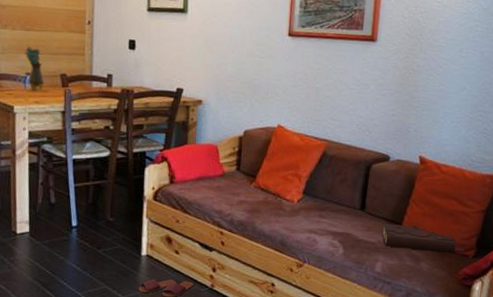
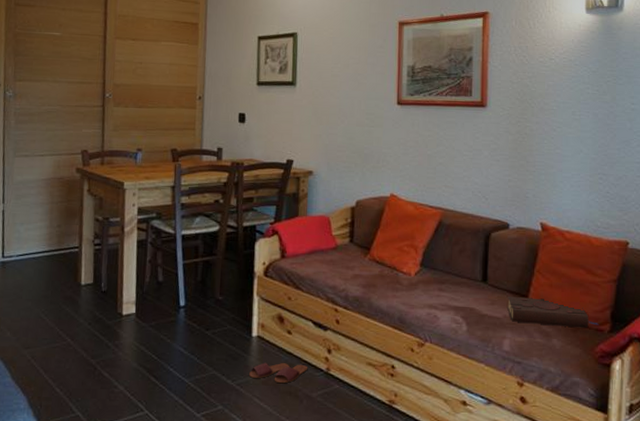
vase: present [25,45,45,91] -> none [136,122,155,167]

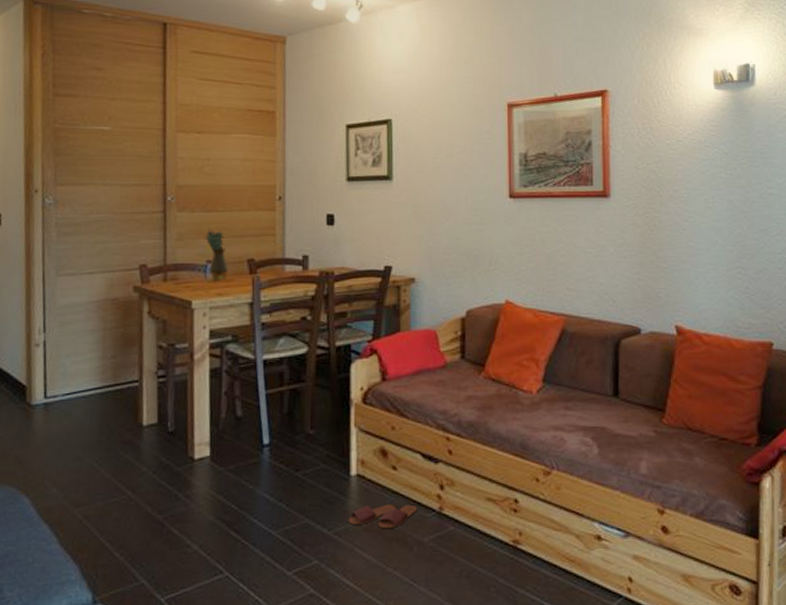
vase: none [136,122,155,167] -> present [205,229,229,281]
book: present [507,296,599,328] -> none [642,411,745,443]

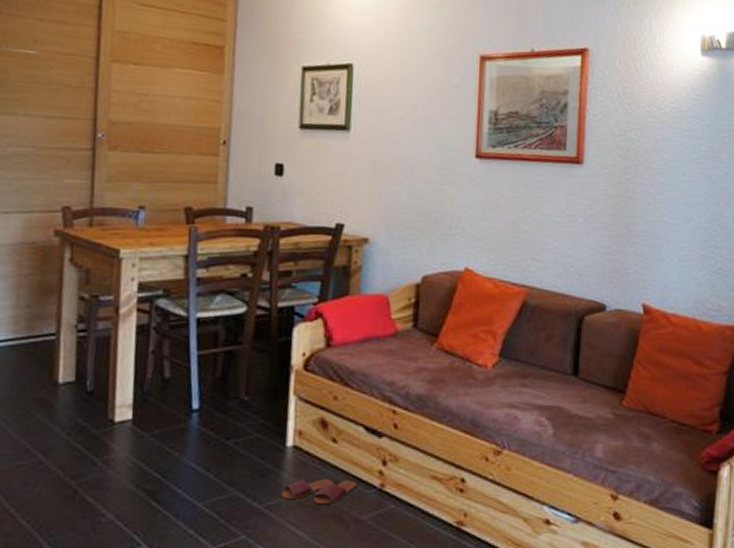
vase: present [205,229,229,281] -> none [138,171,163,230]

